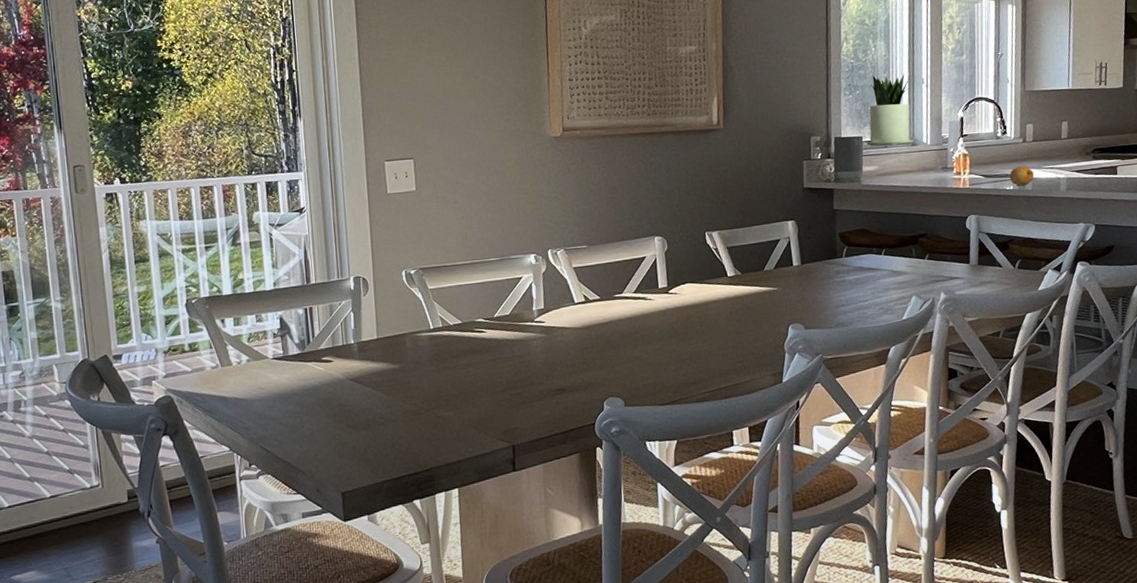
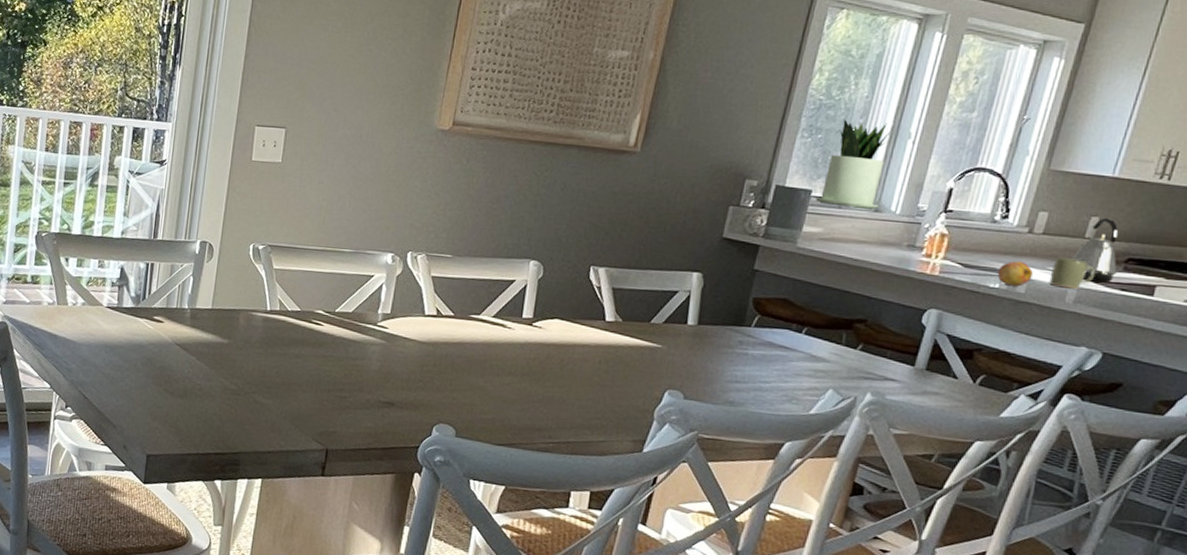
mug: none [1045,156,1076,180] -> present [1049,257,1096,289]
kettle: none [1056,121,1090,172] -> present [1071,217,1118,283]

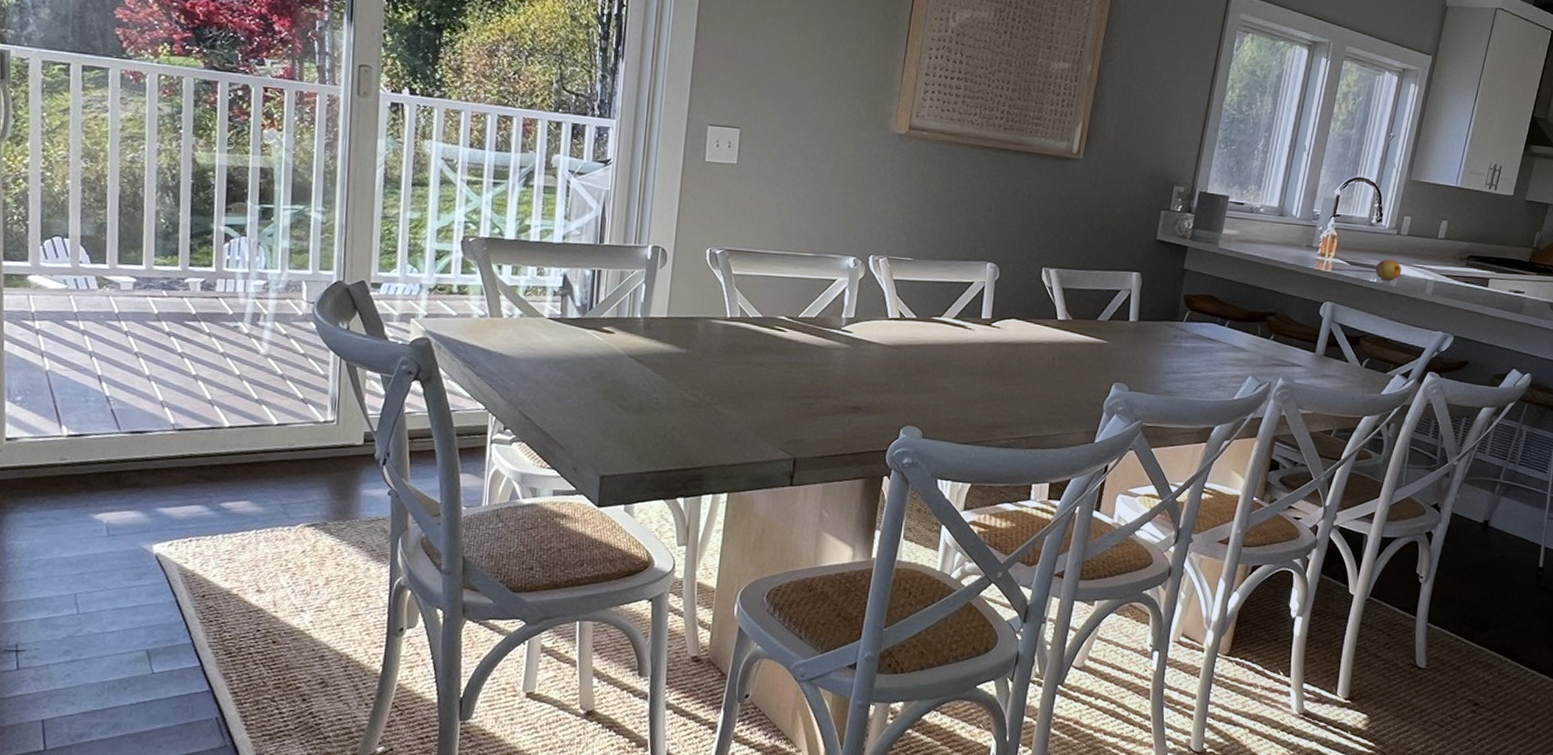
planter: present [816,119,891,210] -> none [1232,132,1290,215]
mug: present [1049,257,1096,289] -> none [1413,255,1447,282]
kettle: present [1071,217,1118,283] -> none [1429,221,1462,277]

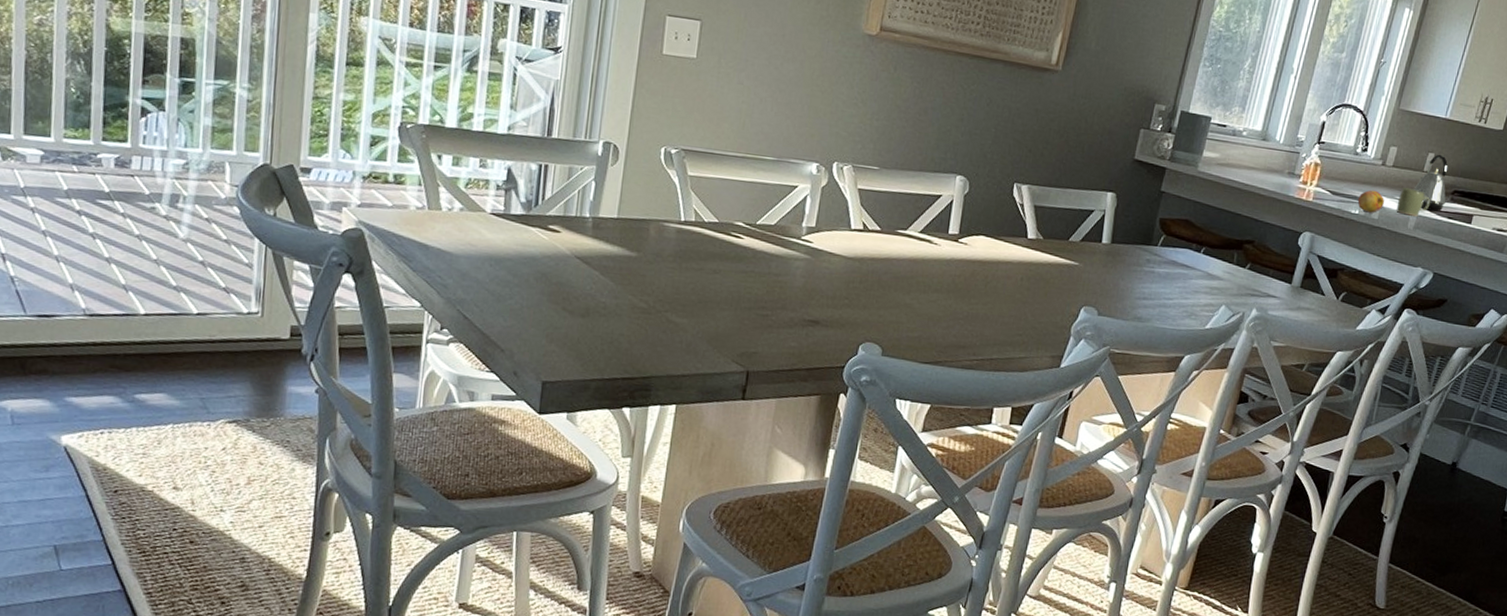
mug: none [1413,255,1447,282] -> present [1396,188,1431,217]
kettle: none [1429,221,1462,277] -> present [1413,154,1448,212]

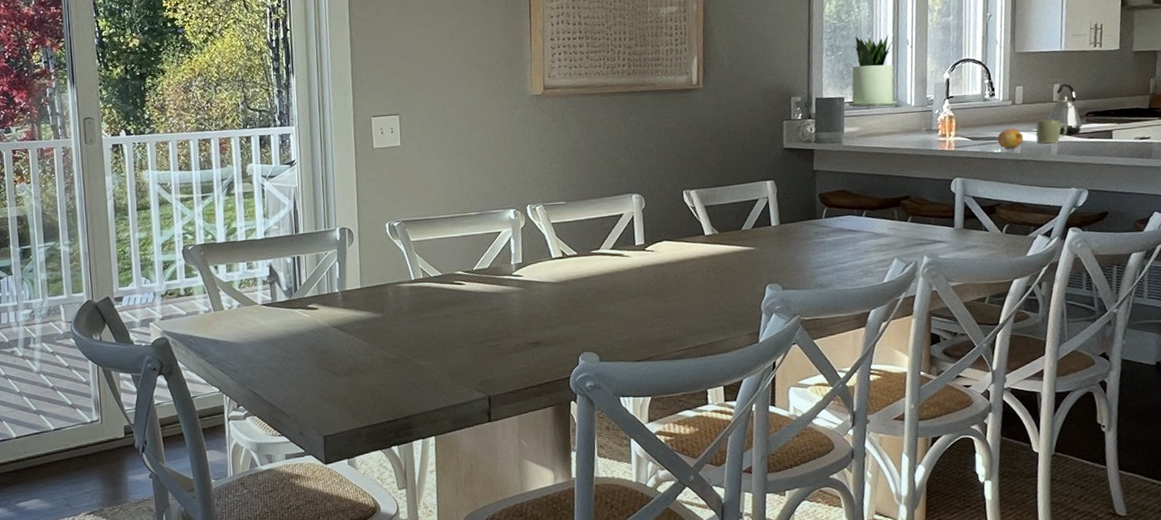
planter: none [1214,51,1278,139] -> present [848,35,898,107]

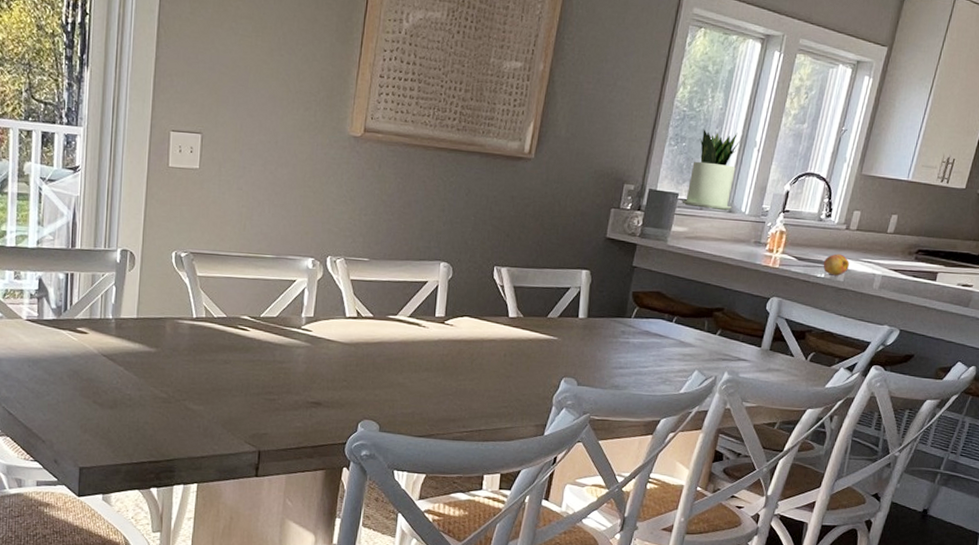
mug: present [1035,119,1068,144] -> none [861,250,895,277]
kettle: present [1047,83,1083,135] -> none [877,215,911,271]

